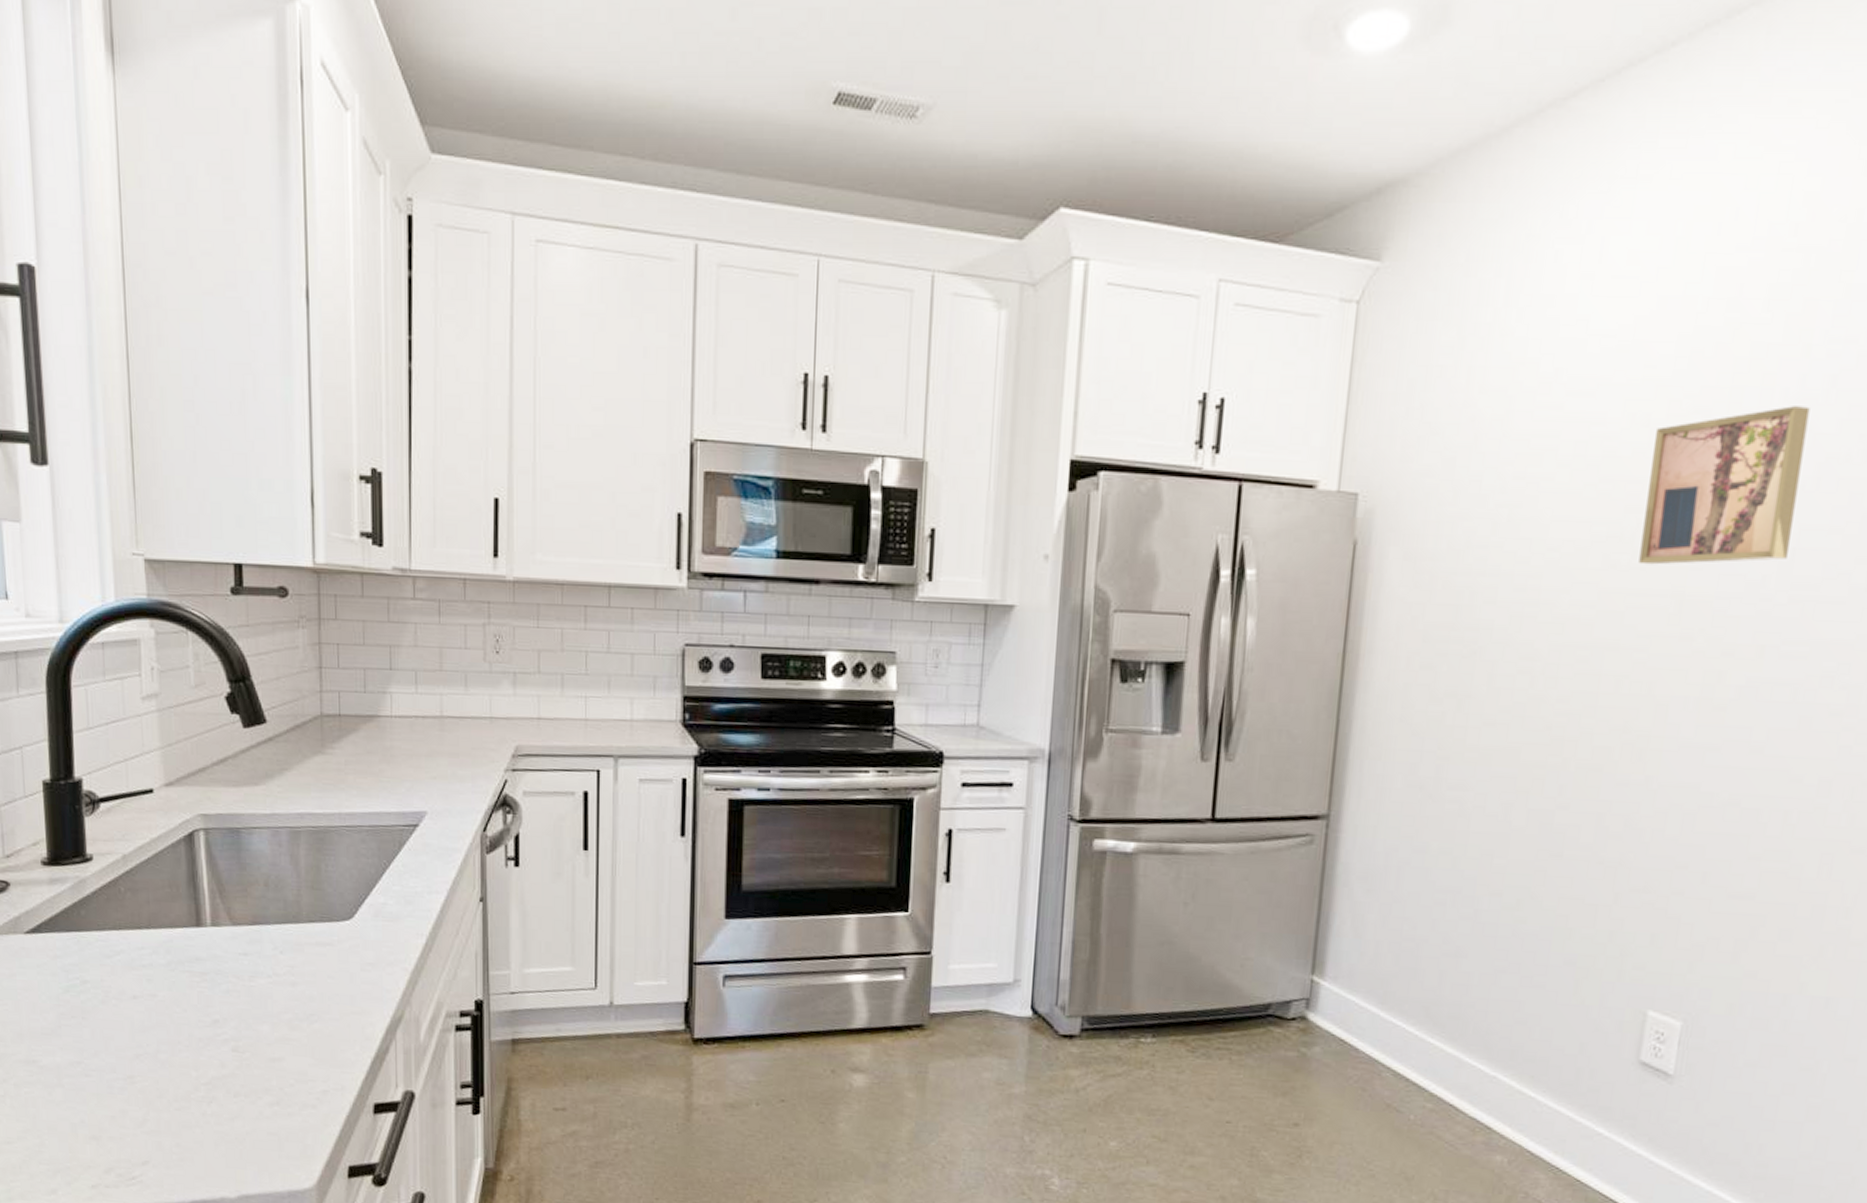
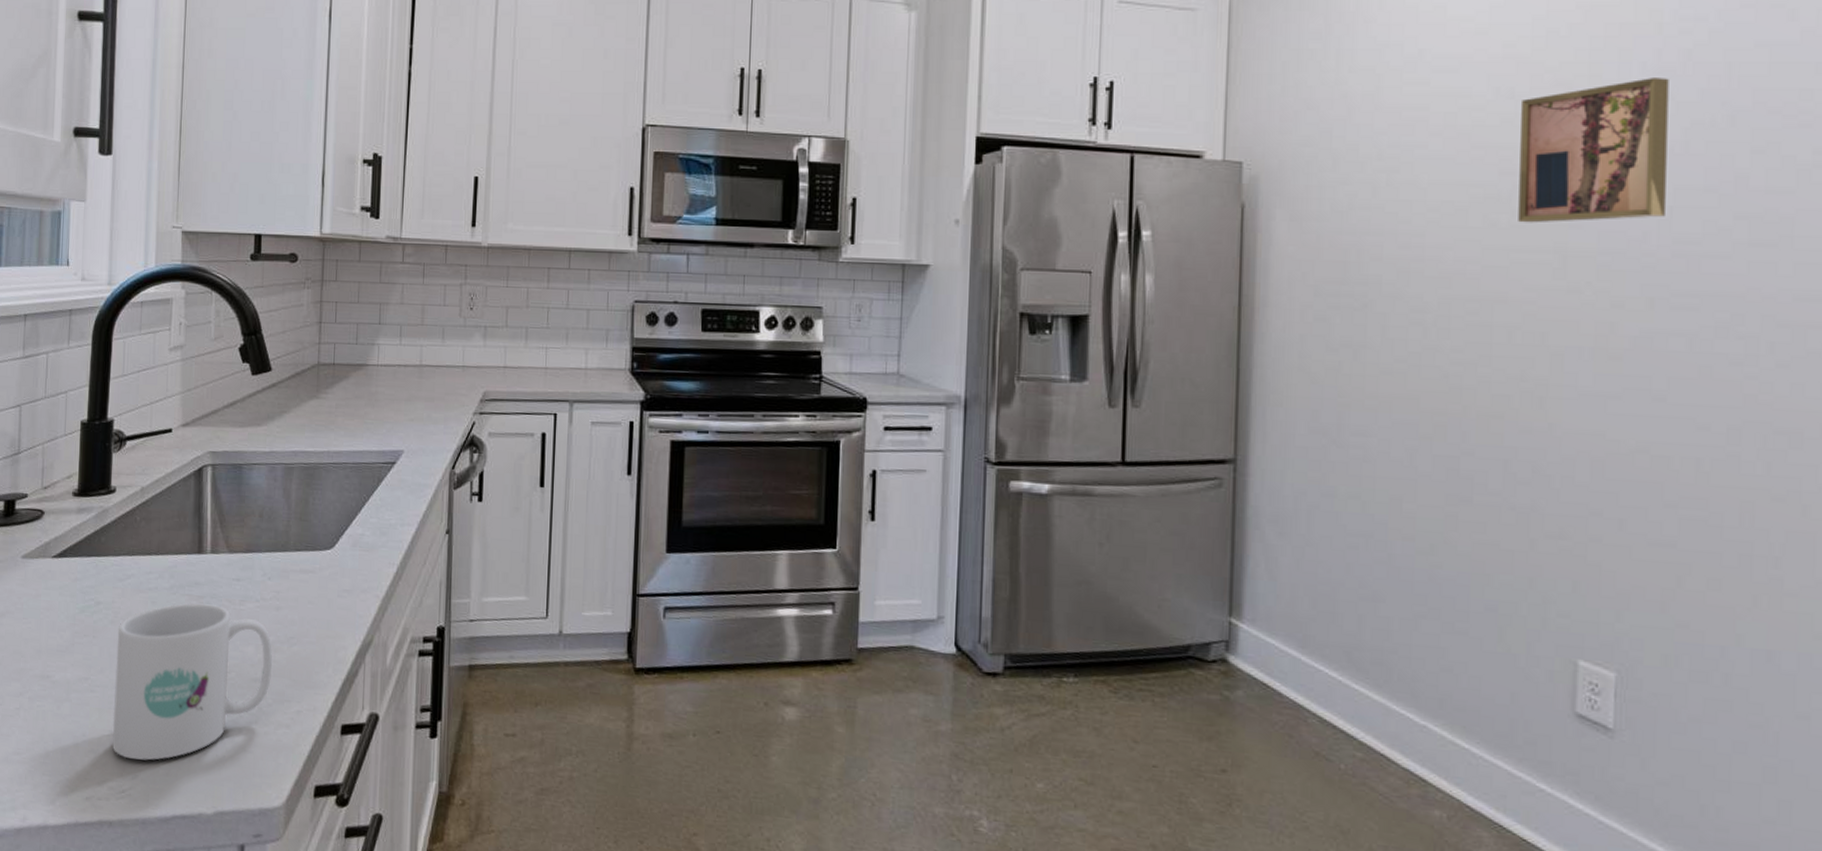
mug: none [110,980,292,1146] -> present [112,603,273,761]

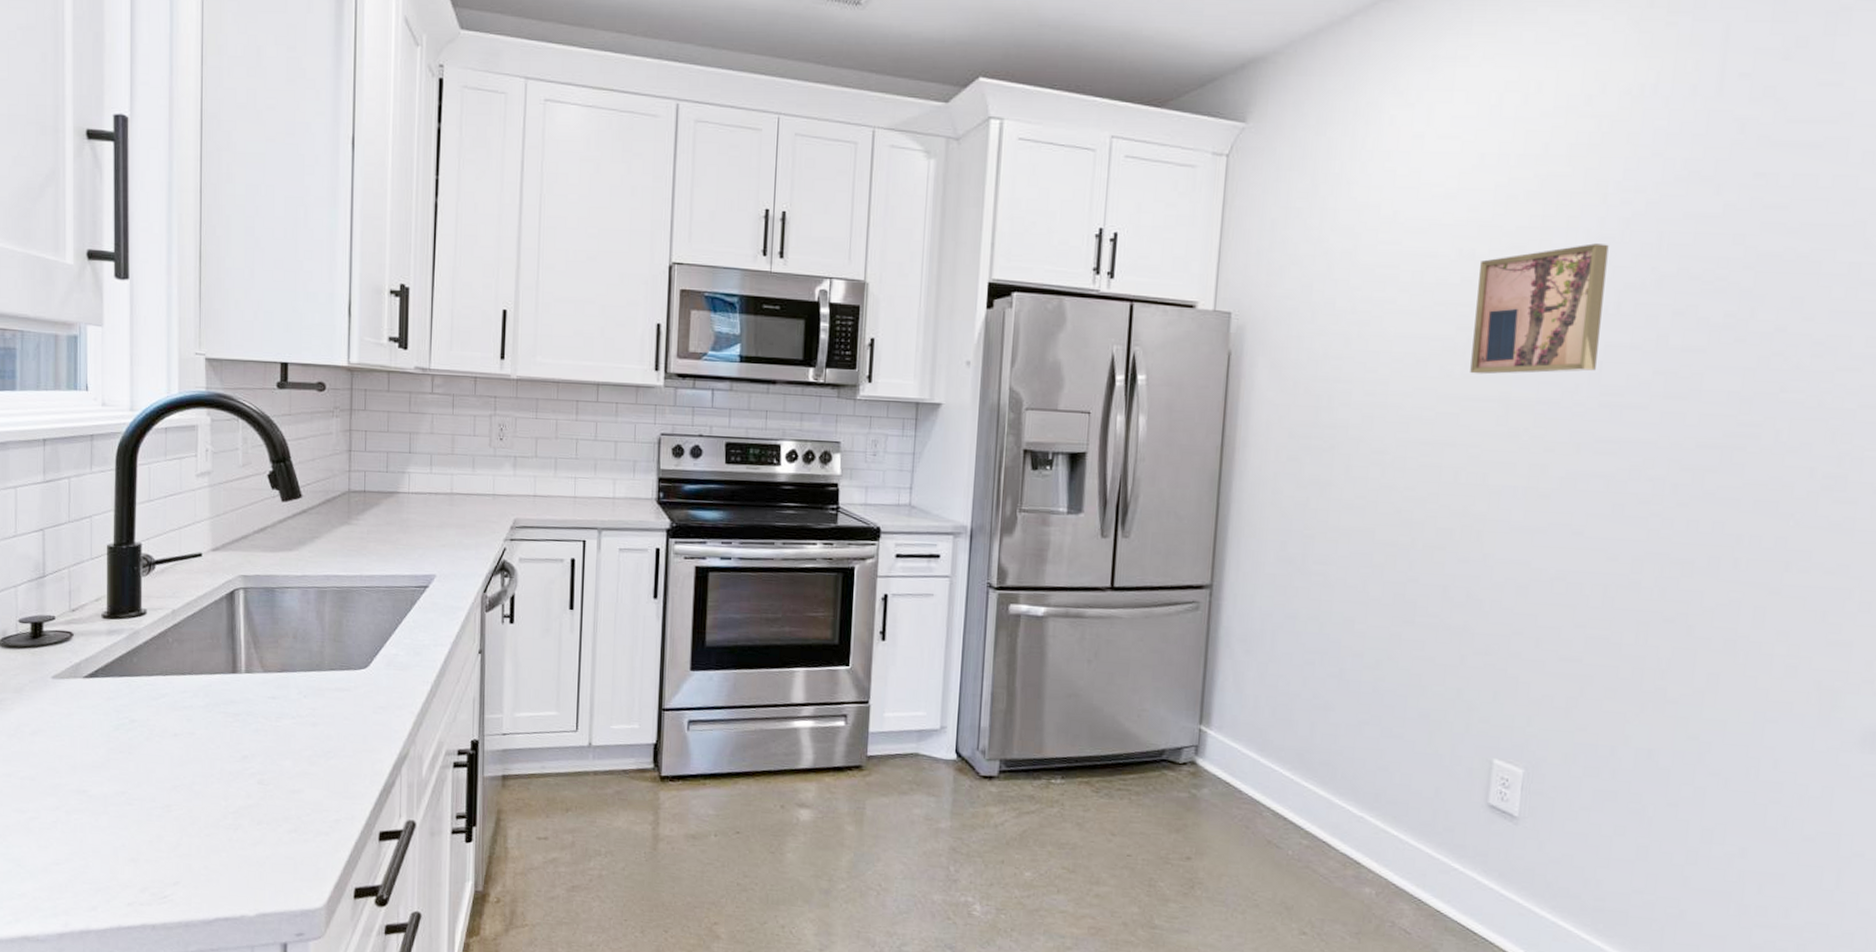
mug: present [112,603,273,761] -> none [152,720,311,868]

